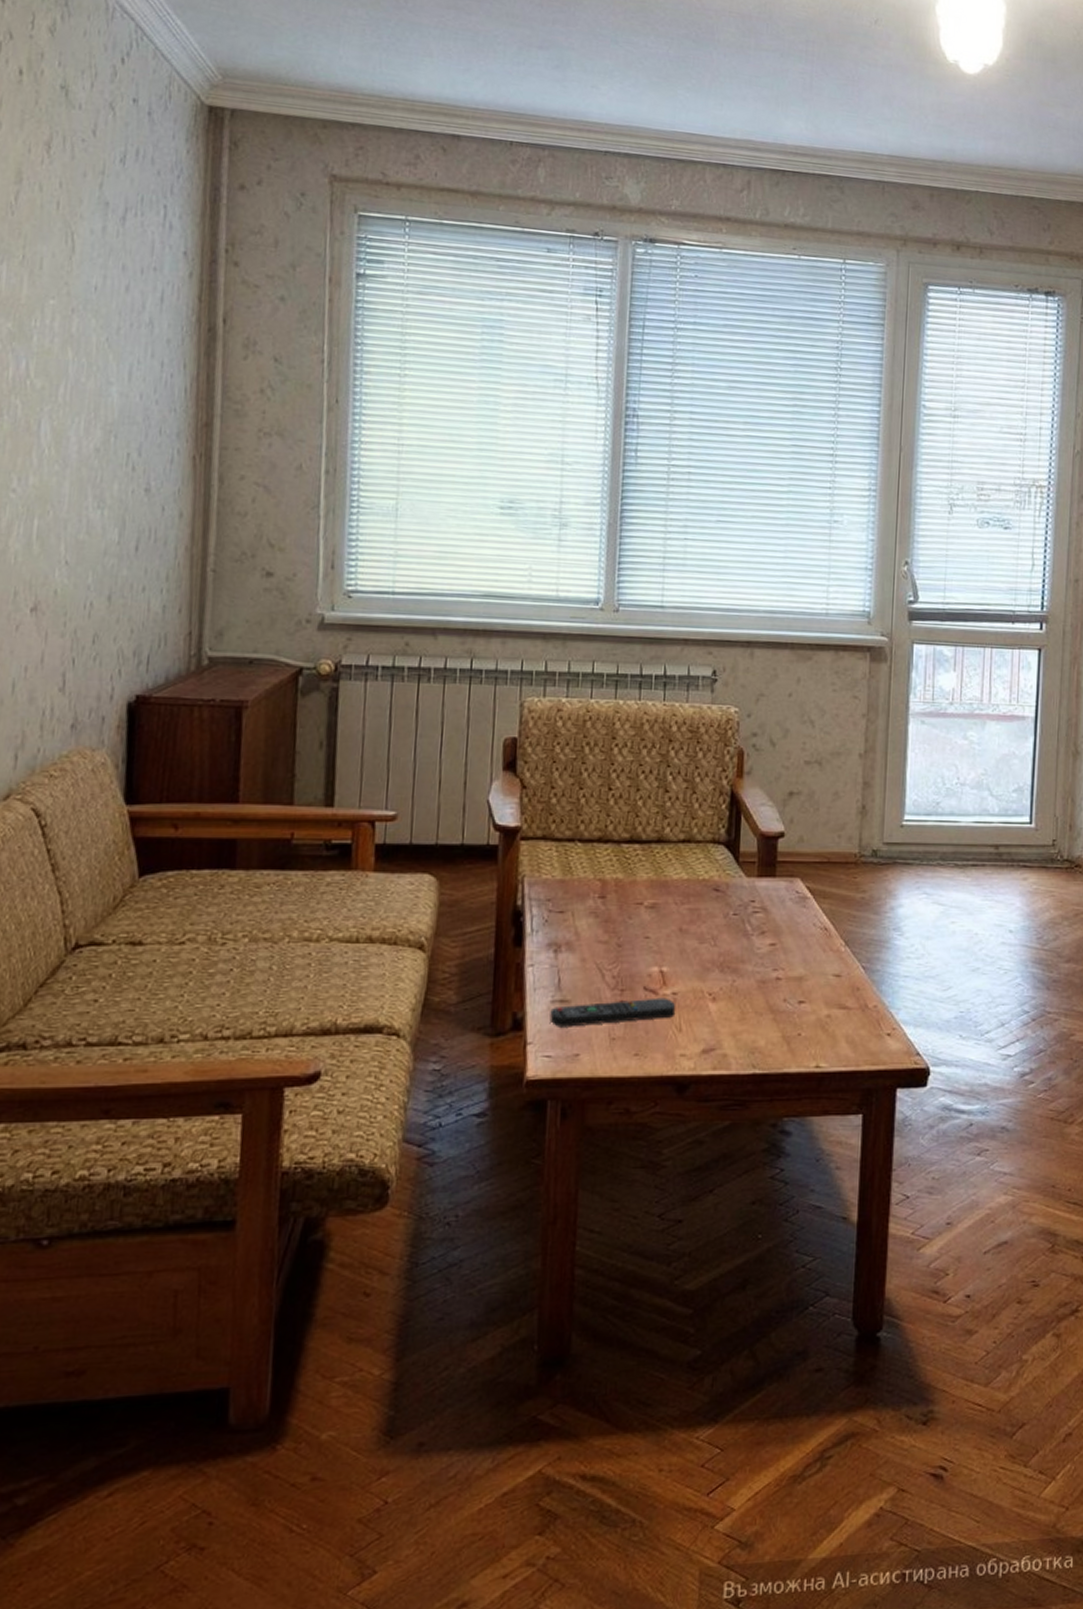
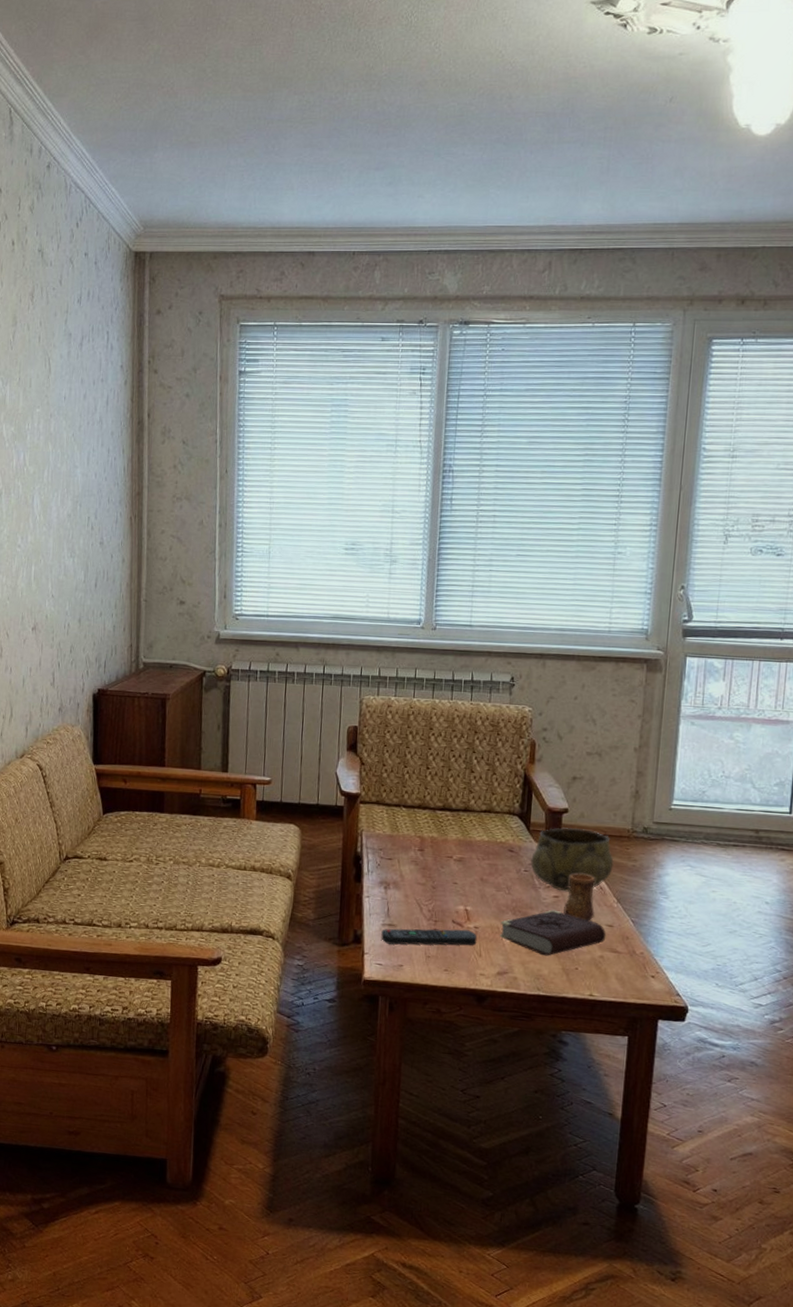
book: none [704,961,834,1022] -> present [499,910,606,956]
decorative bowl: none [740,856,840,937] -> present [530,827,614,892]
cup: none [782,913,819,972] -> present [563,874,595,921]

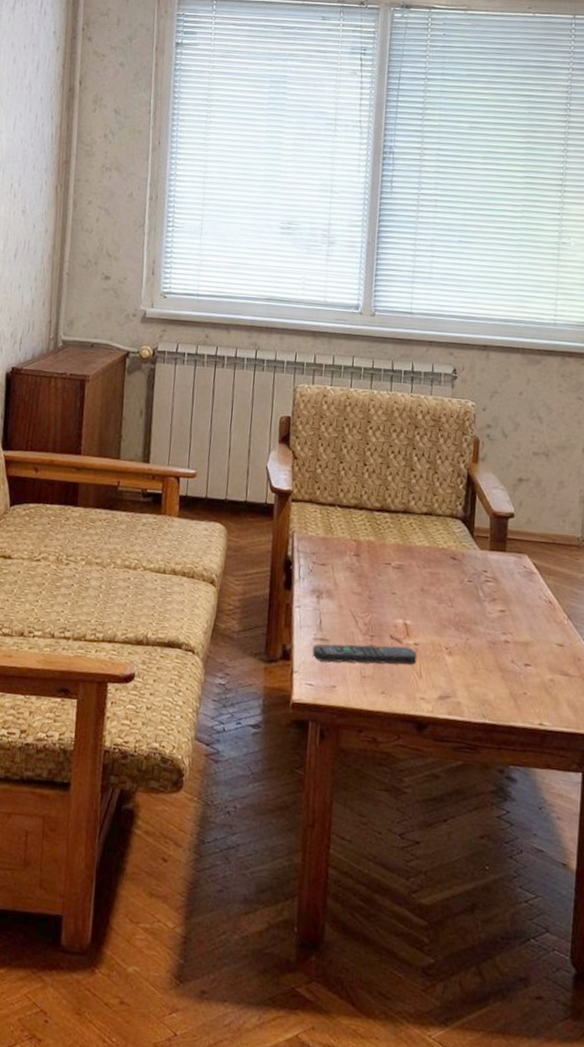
book: present [499,910,606,956] -> none [441,625,557,679]
decorative bowl: present [530,827,614,892] -> none [474,534,564,606]
cup: present [563,874,595,921] -> none [510,585,544,639]

